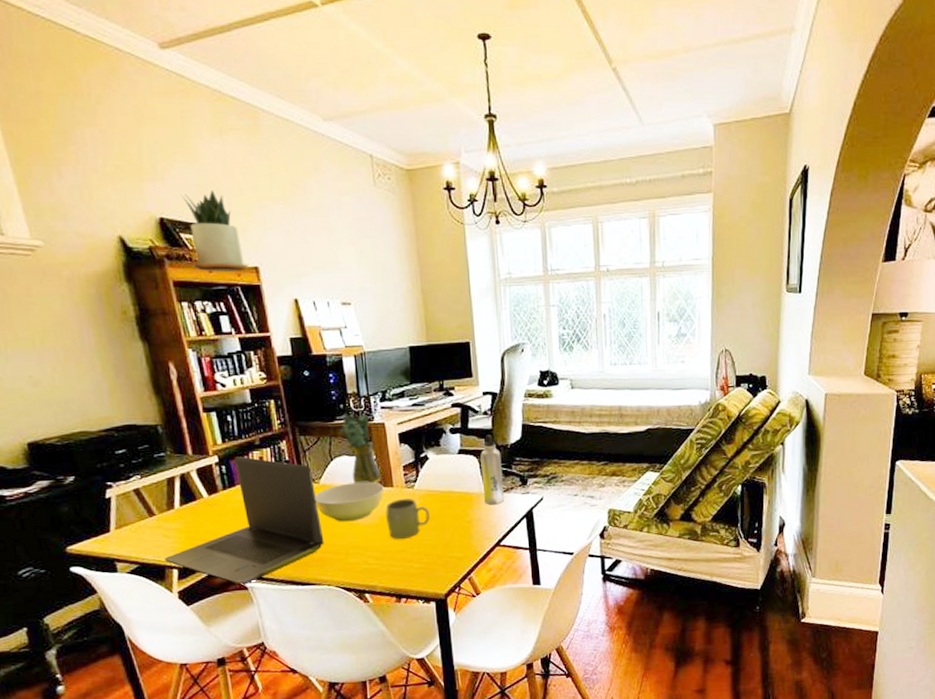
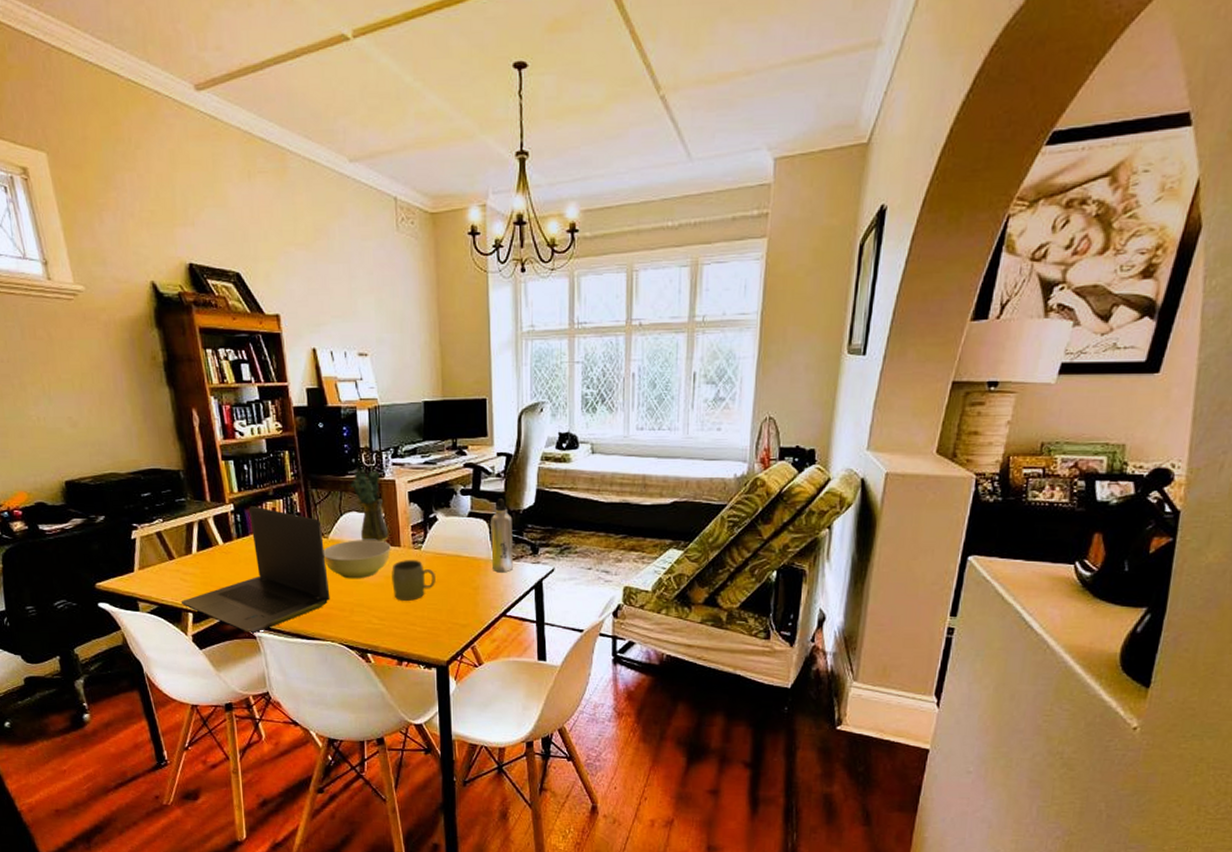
planter: present [182,190,249,272] -> none [211,235,271,319]

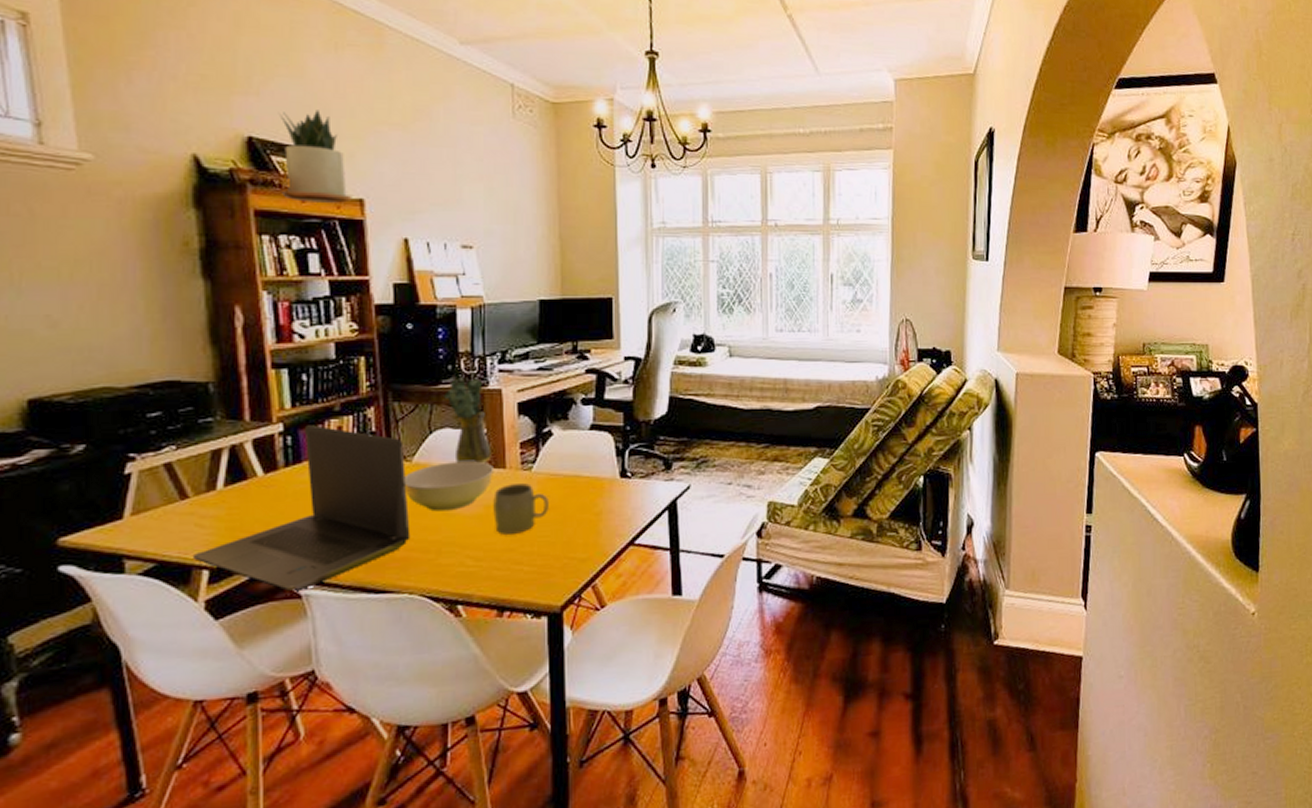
planter: none [211,235,271,319] -> present [279,110,352,203]
water bottle: present [491,498,513,573] -> none [617,408,642,494]

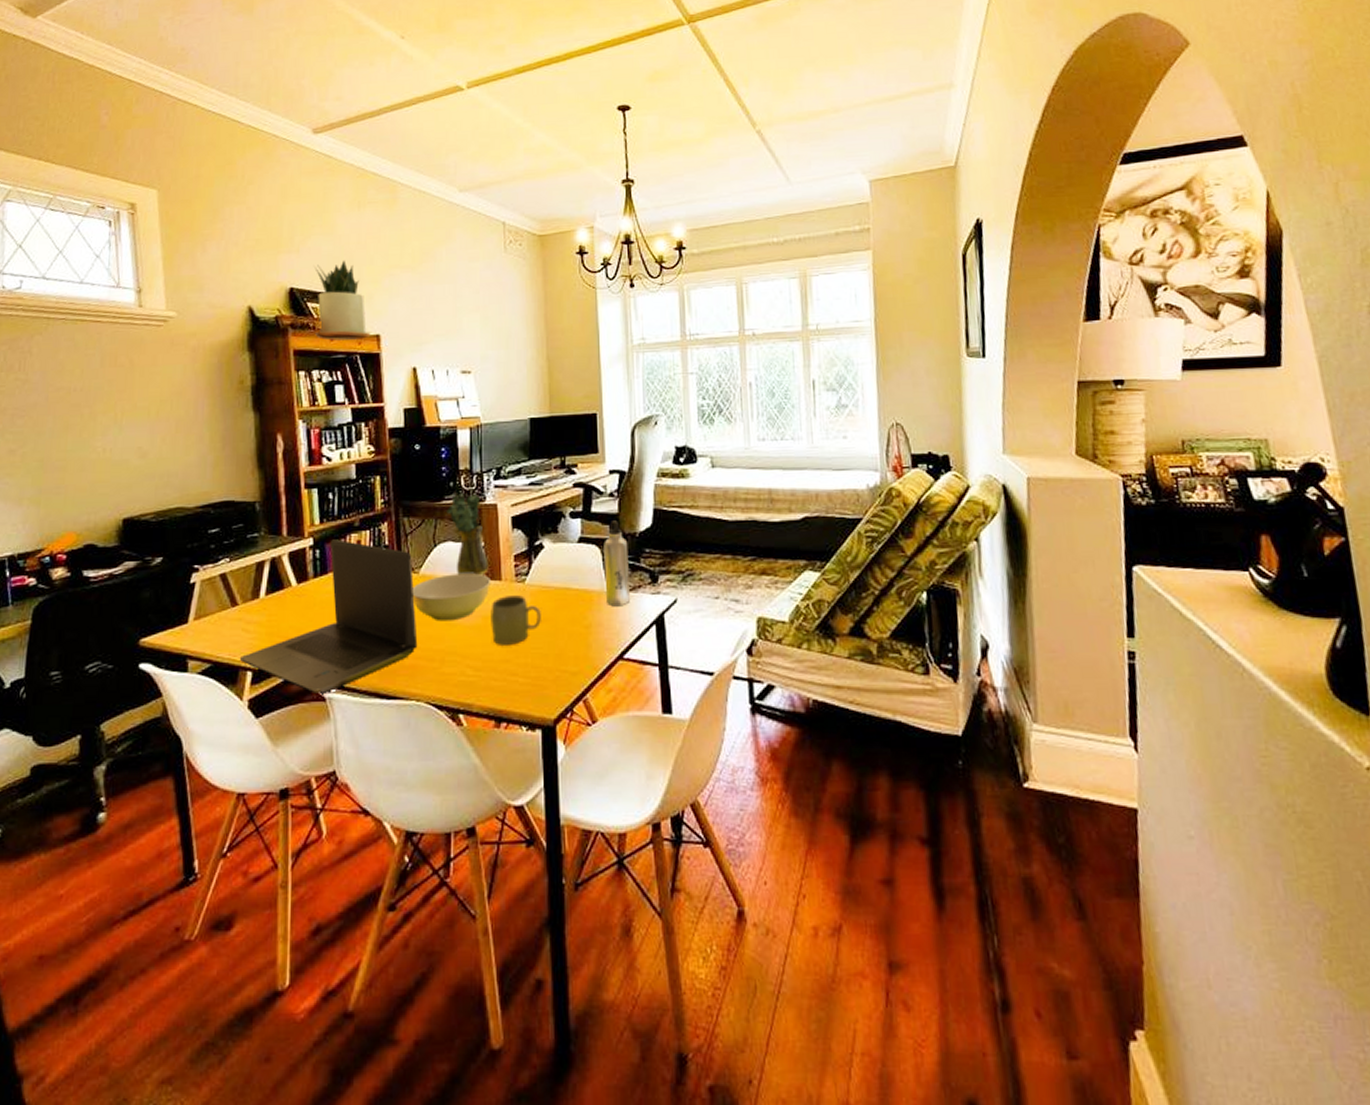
water bottle: none [617,408,642,494] -> present [604,520,630,607]

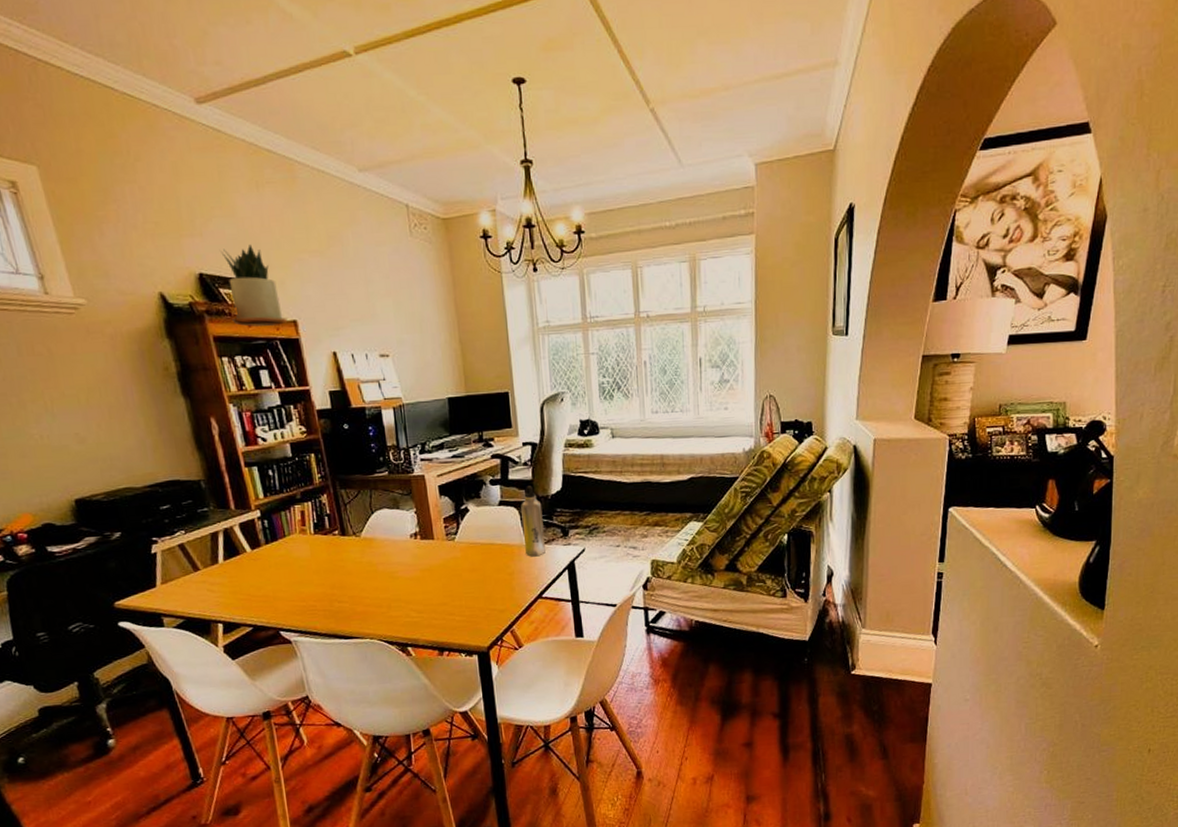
laptop computer: present [240,539,418,694] -> none [210,510,366,638]
bowl: present [412,573,490,622] -> none [356,534,425,575]
vase: present [447,491,489,576] -> none [379,465,422,537]
mug: present [490,595,541,645] -> none [426,551,471,592]

